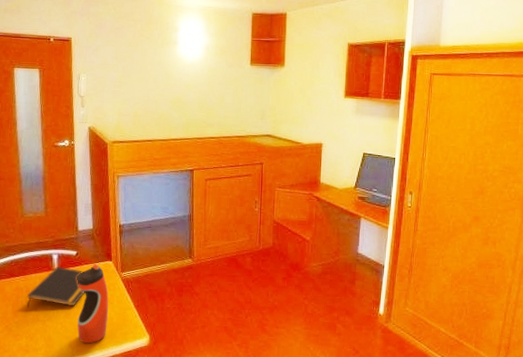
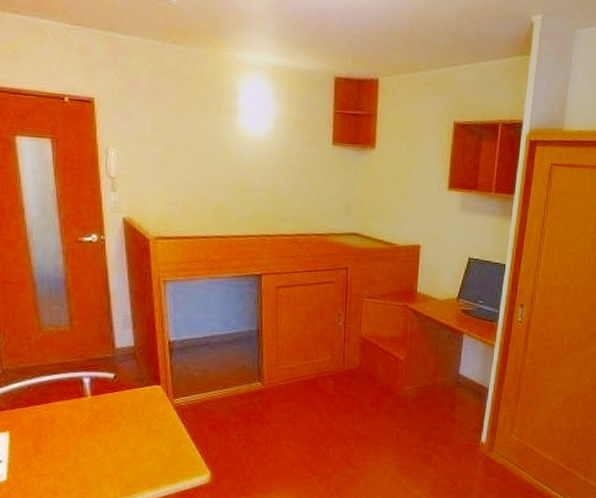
notepad: present [26,267,85,307] -> none [52,392,128,441]
water bottle: present [77,263,109,344] -> none [116,388,159,483]

